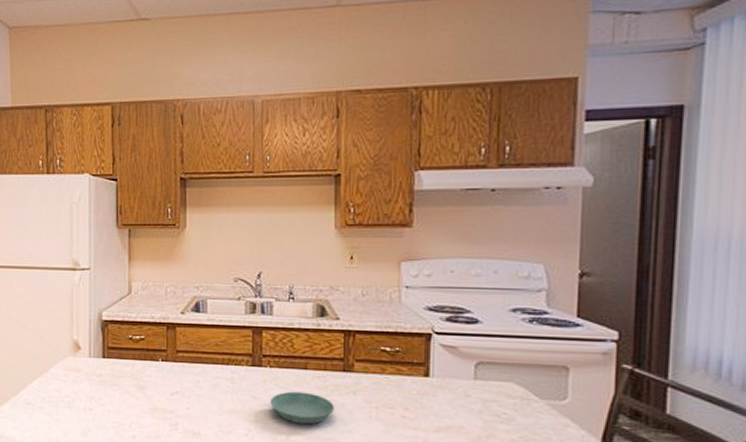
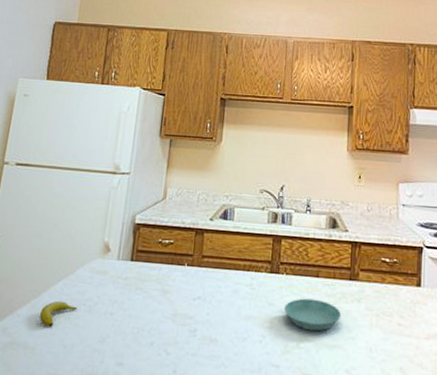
banana: none [21,397,57,422] -> present [39,300,78,327]

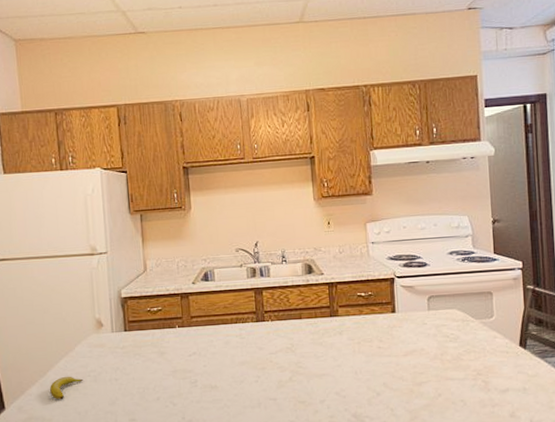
saucer: present [284,298,342,332] -> none [274,338,327,366]

